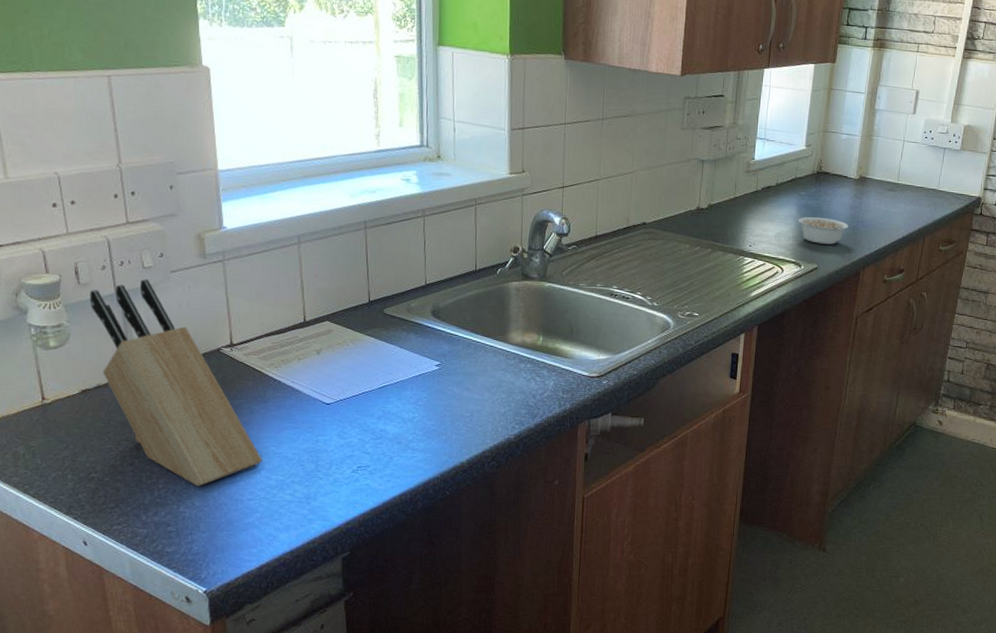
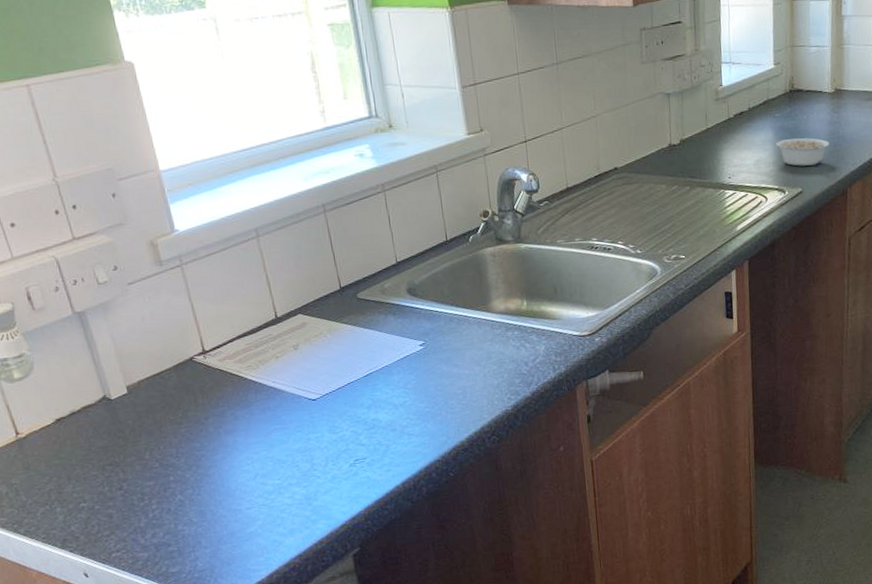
knife block: present [89,279,263,487] -> none [46,295,256,502]

